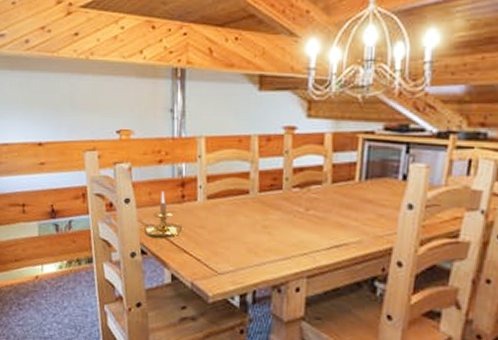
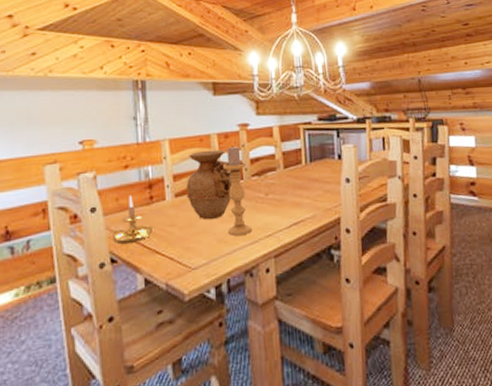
vase: none [218,153,270,228] -> present [186,149,233,220]
candle holder: none [259,151,288,249] -> present [223,146,252,236]

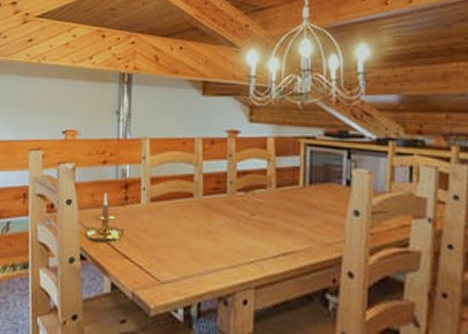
vase: present [186,149,233,220] -> none [162,155,214,233]
candle holder: present [223,146,252,236] -> none [204,154,232,256]

